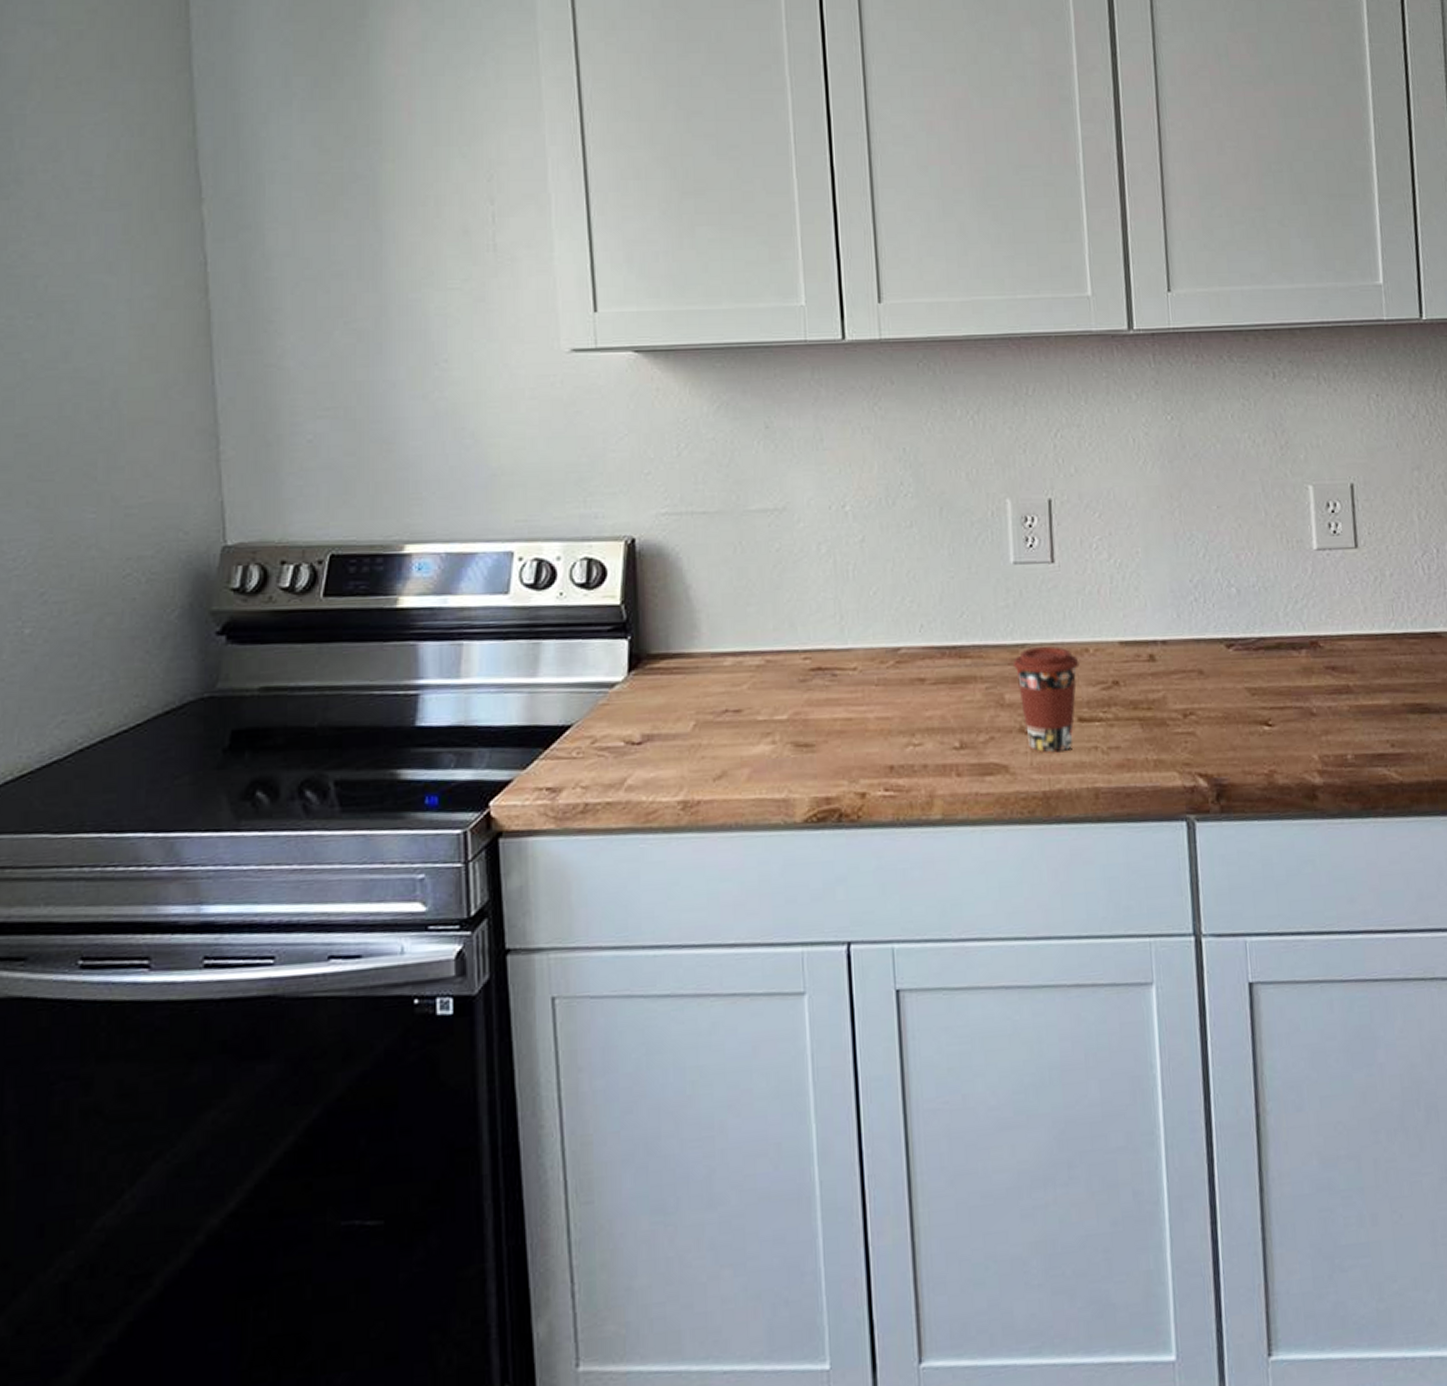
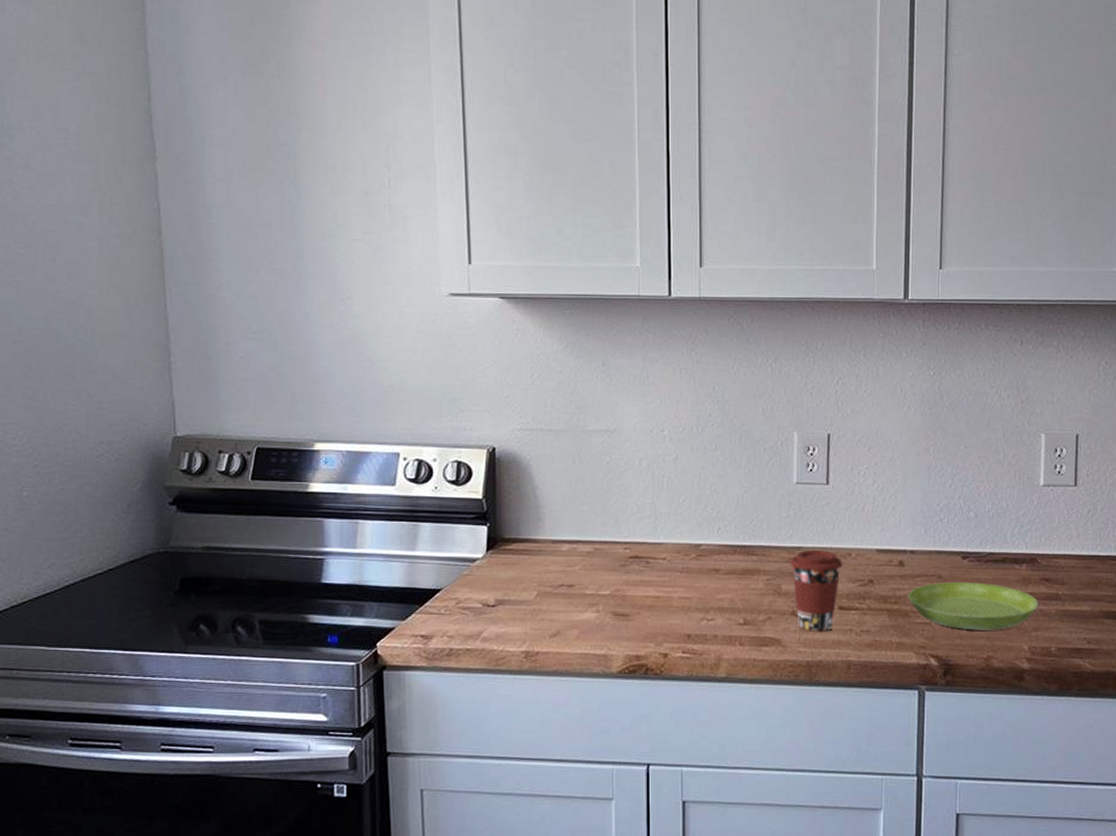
saucer: none [1163,676,1326,739] -> present [908,581,1039,630]

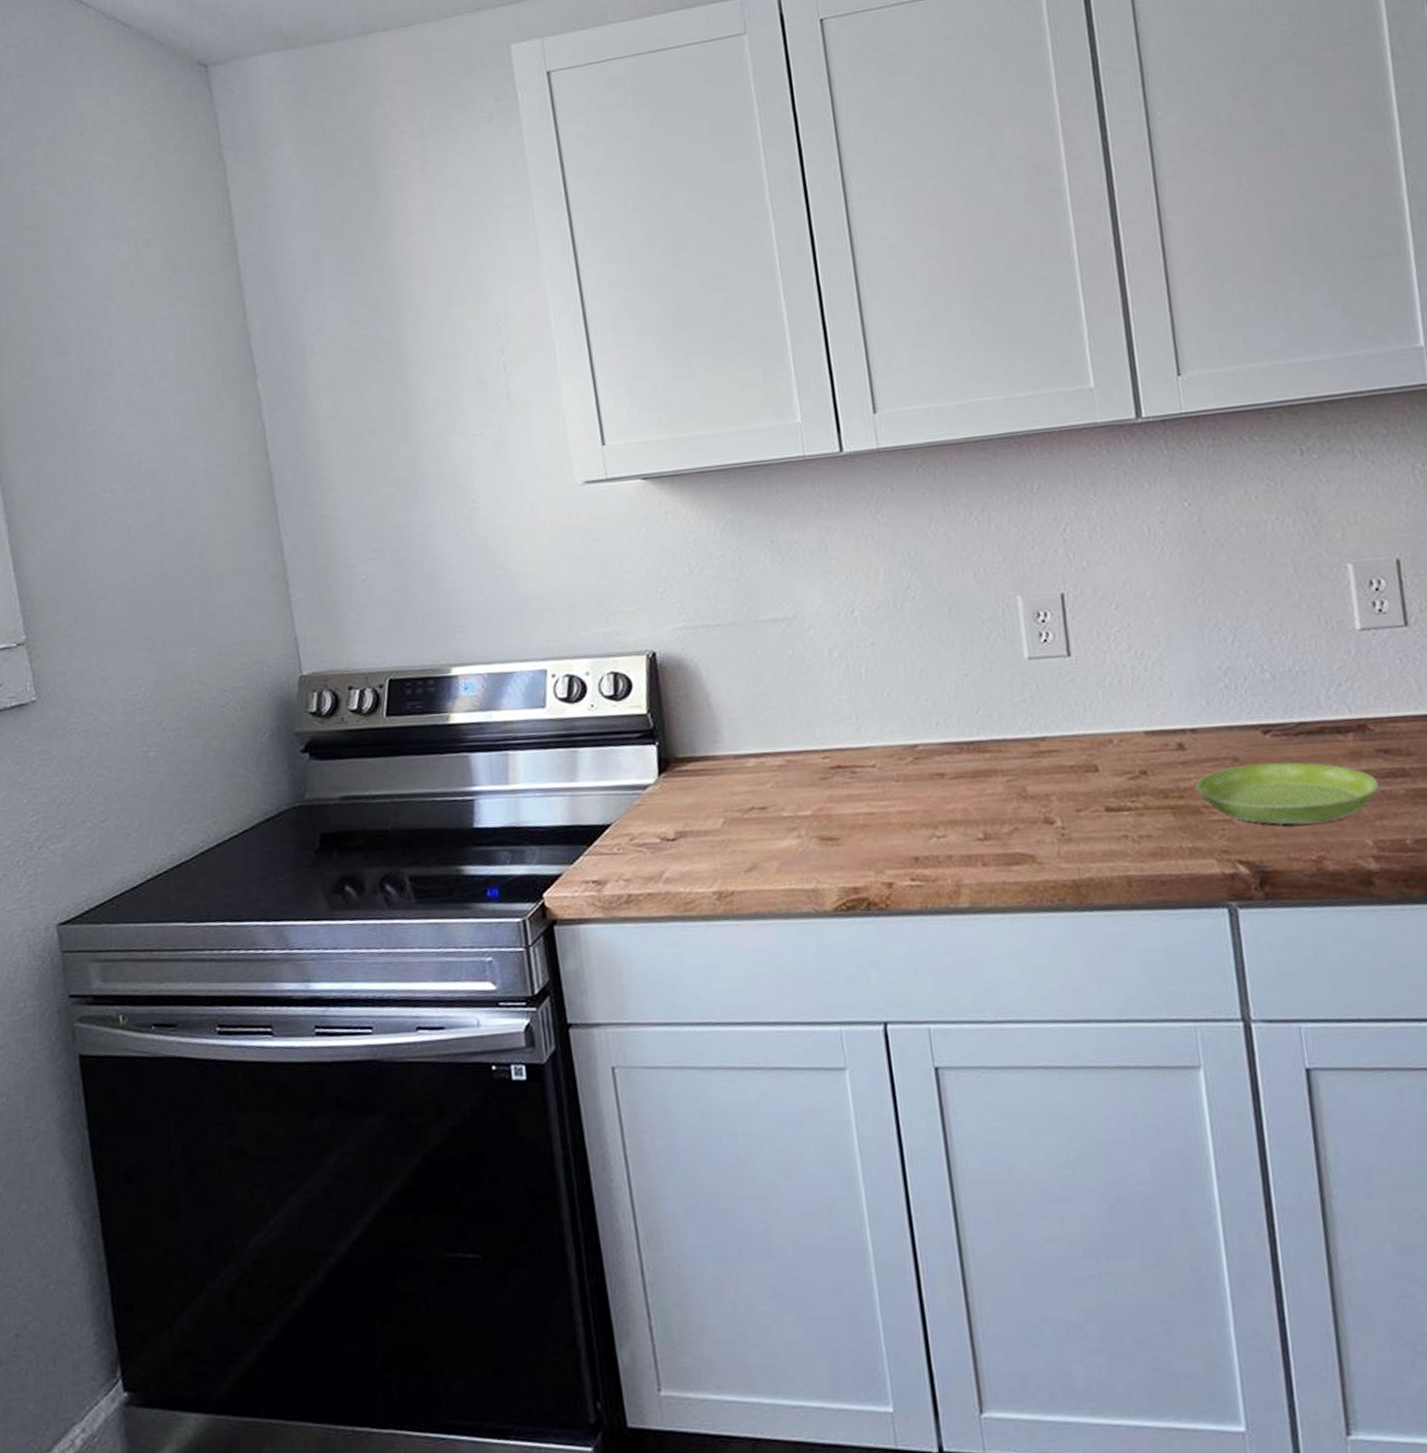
coffee cup: present [789,550,843,632] -> none [1033,738,1104,843]

